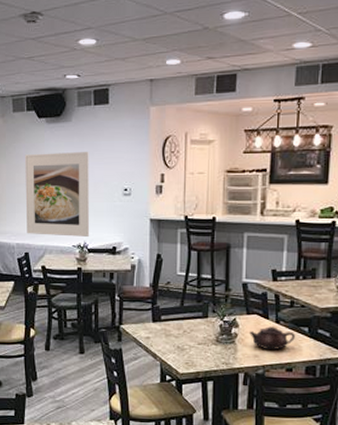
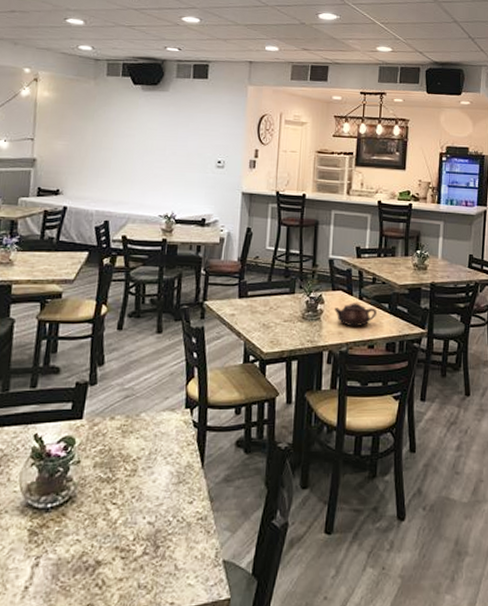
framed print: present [25,152,90,237] -> none [109,119,184,207]

